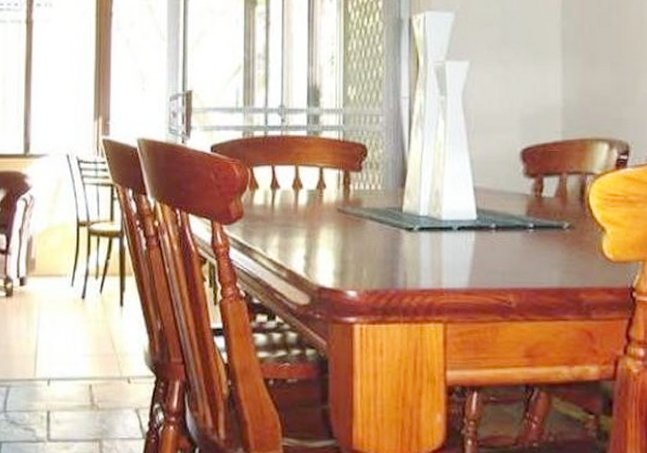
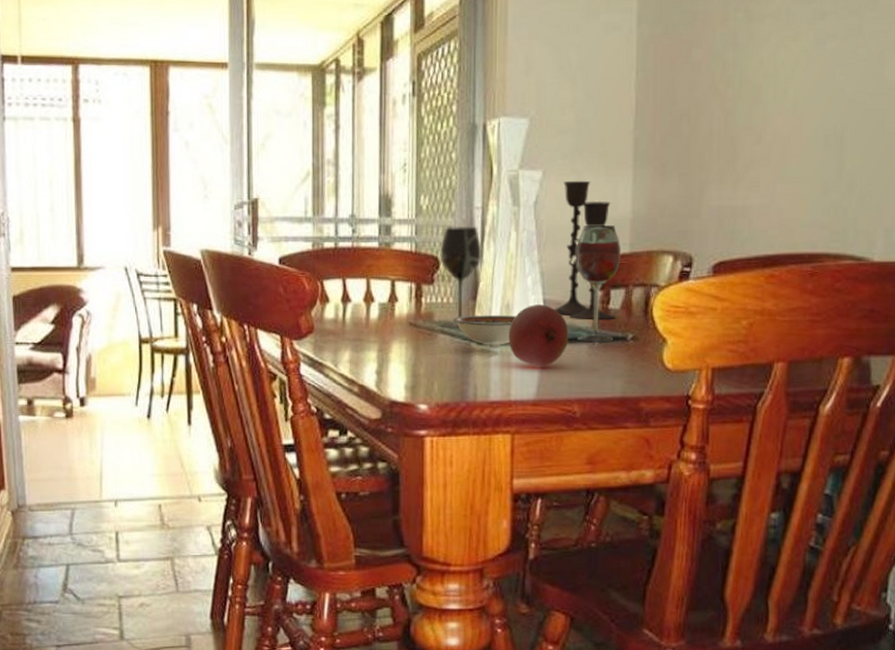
wineglass: none [368,115,410,215] -> present [440,226,482,328]
bowl: none [381,202,446,236] -> present [452,315,516,349]
fruit: none [438,192,501,255] -> present [508,305,569,367]
candlestick: none [485,70,550,209] -> present [554,180,615,321]
wineglass: none [505,114,553,231] -> present [575,225,621,343]

